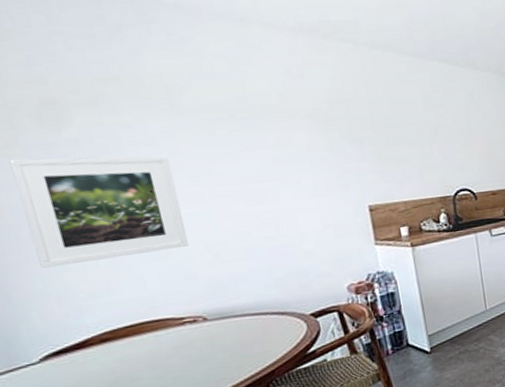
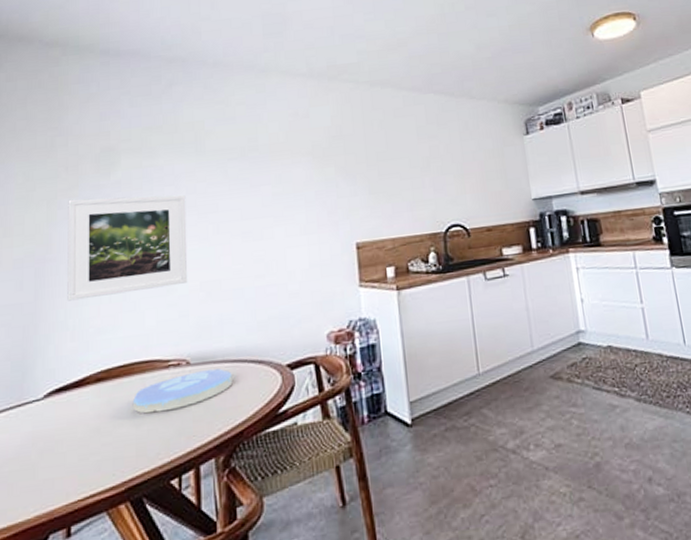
plate: none [149,321,257,366] -> present [132,368,233,414]

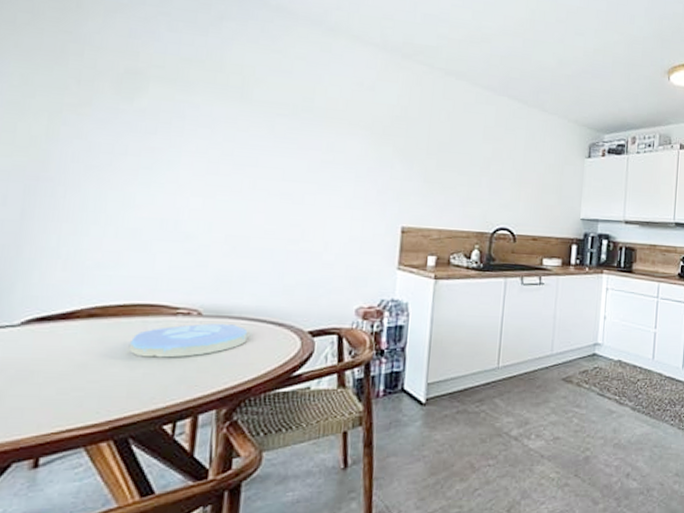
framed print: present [67,194,188,301] -> none [62,117,222,234]

